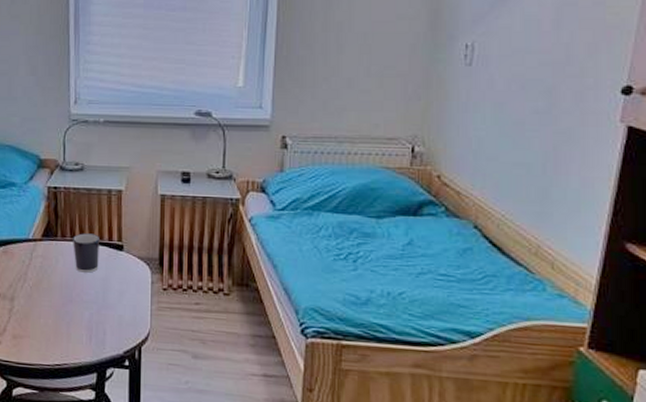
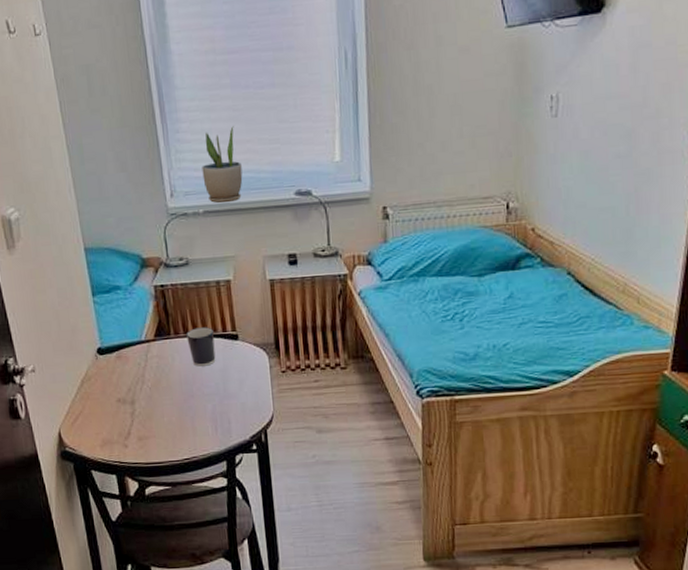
potted plant: none [107,43,146,115] -> present [202,126,243,204]

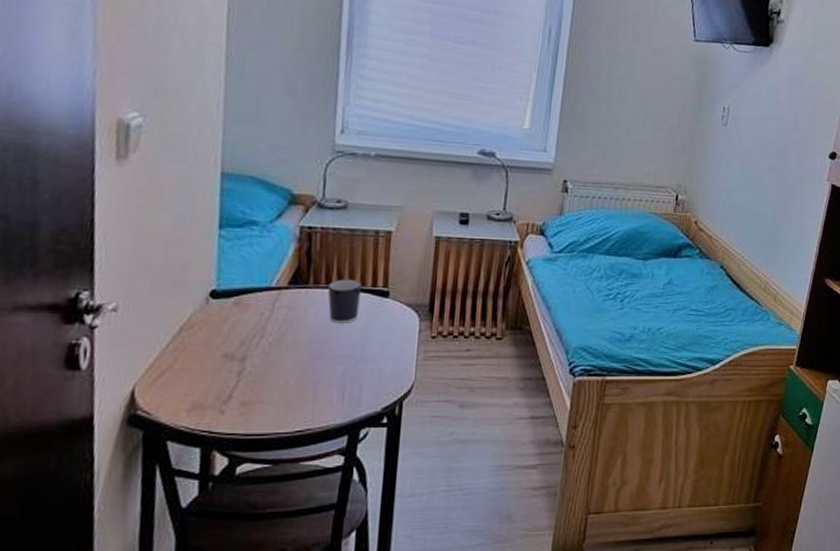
potted plant: present [202,126,243,204] -> none [381,74,427,151]

